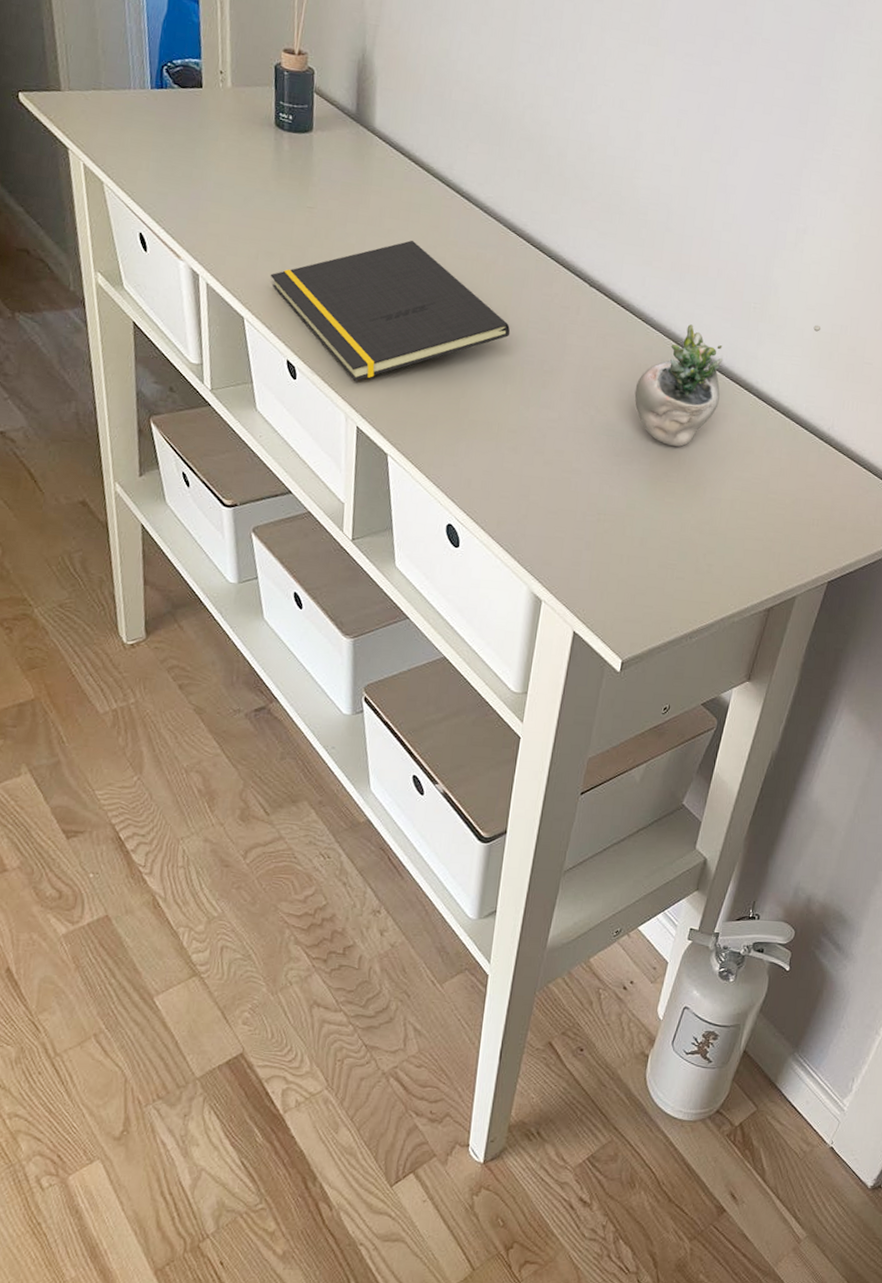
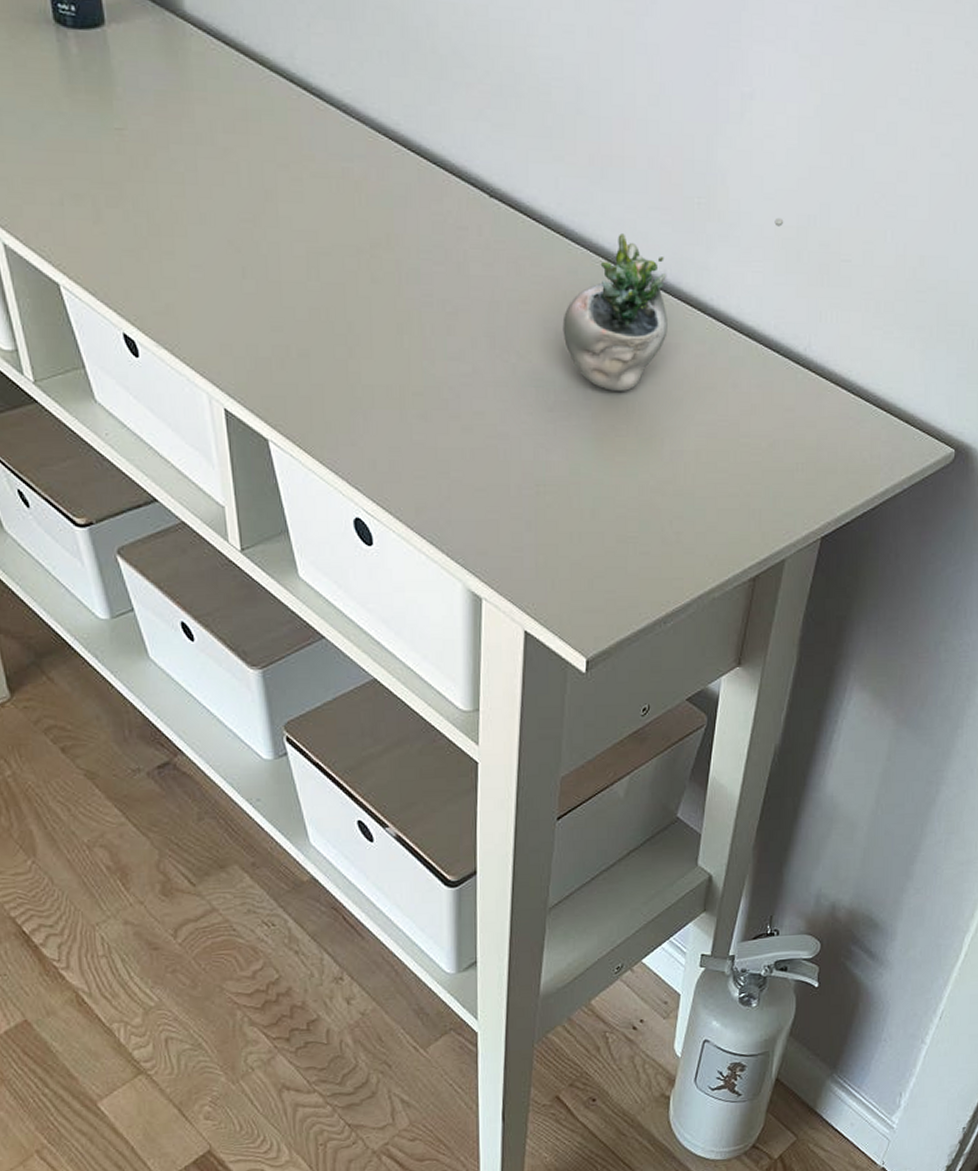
notepad: present [270,240,511,381] -> none [82,160,398,351]

